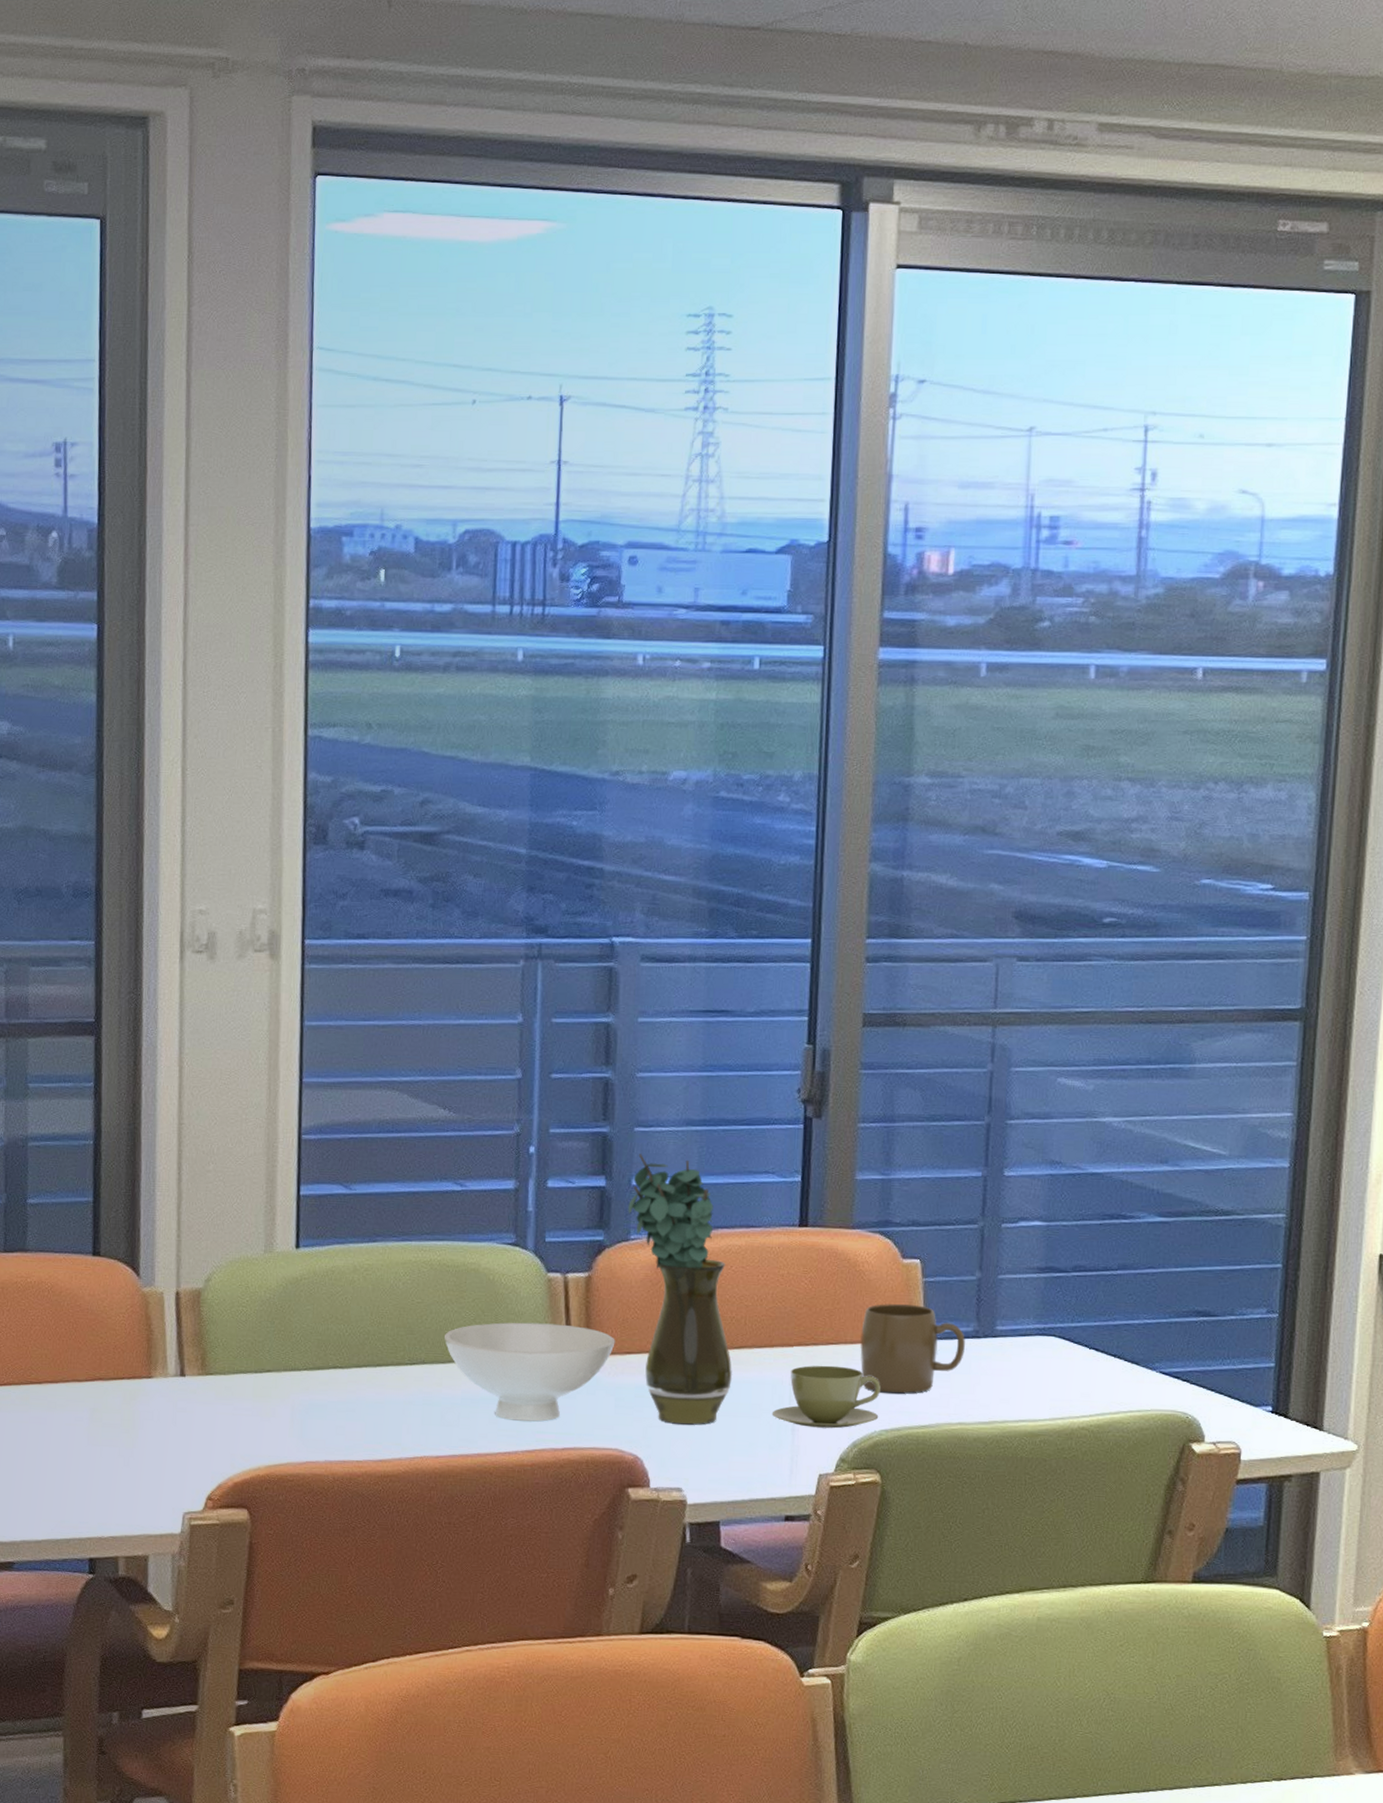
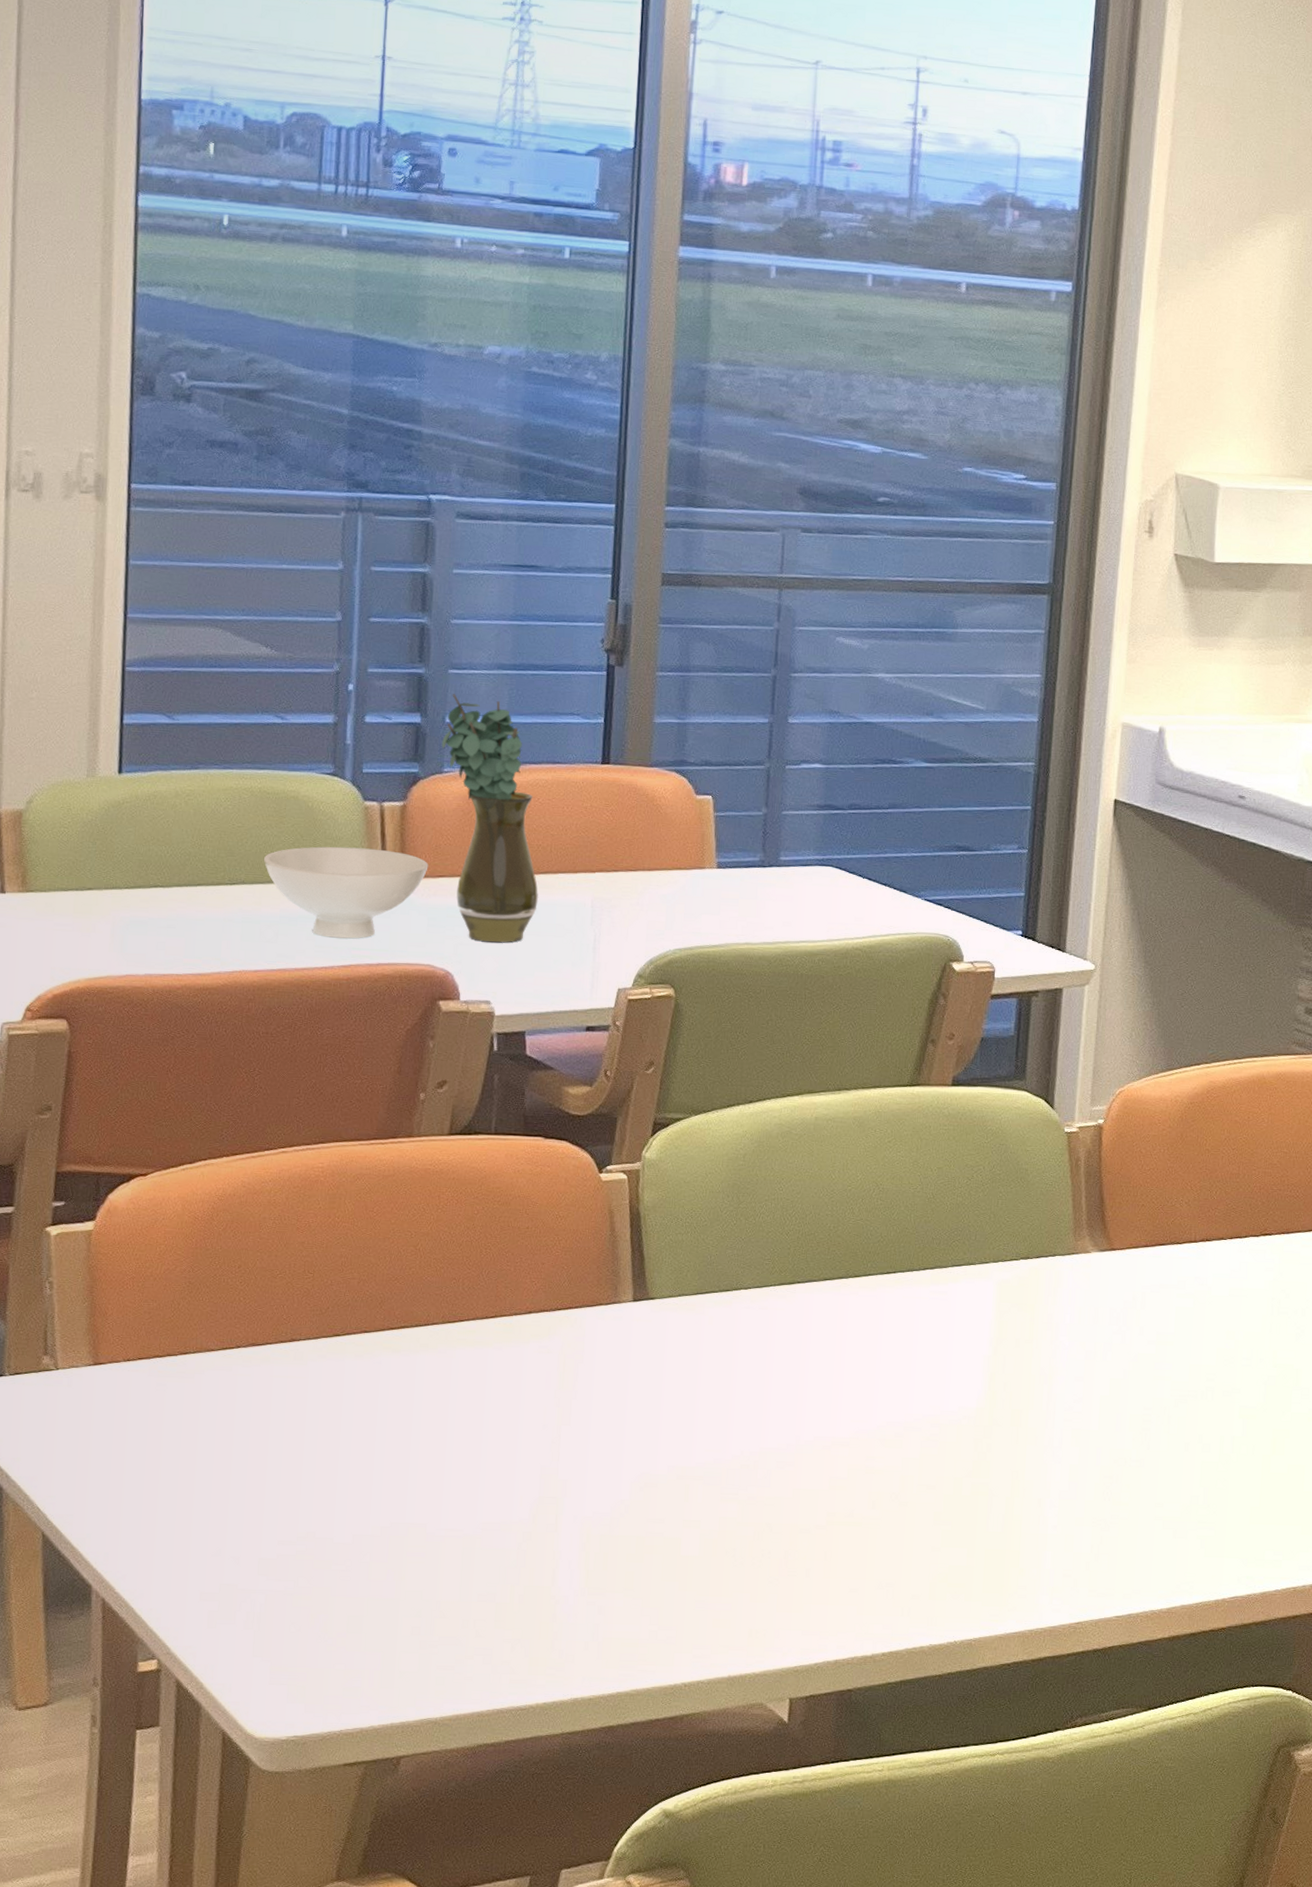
teacup: present [772,1365,881,1429] -> none [575,890,675,947]
mug: present [860,1304,965,1393] -> none [656,835,752,916]

